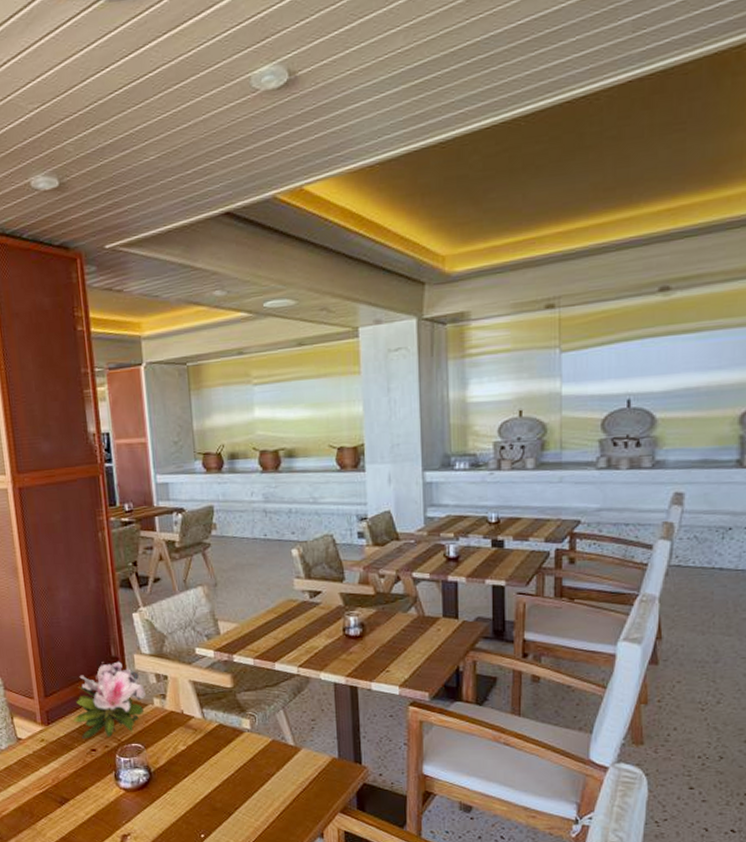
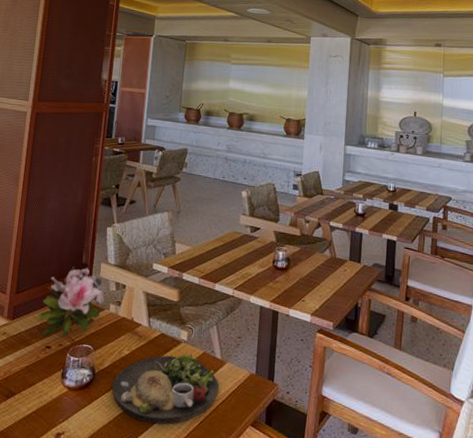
dinner plate: none [173,743,297,818] -> present [112,354,220,425]

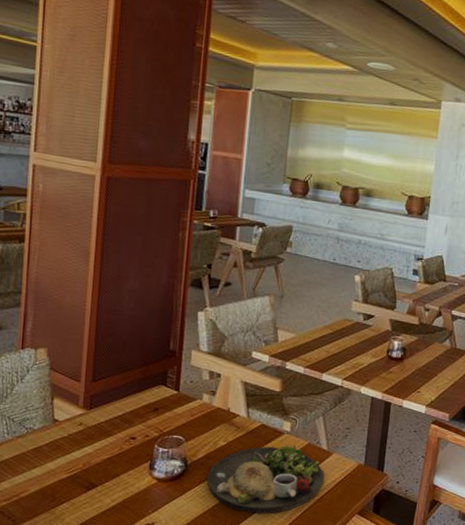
flower: present [36,267,105,337] -> none [117,354,197,428]

